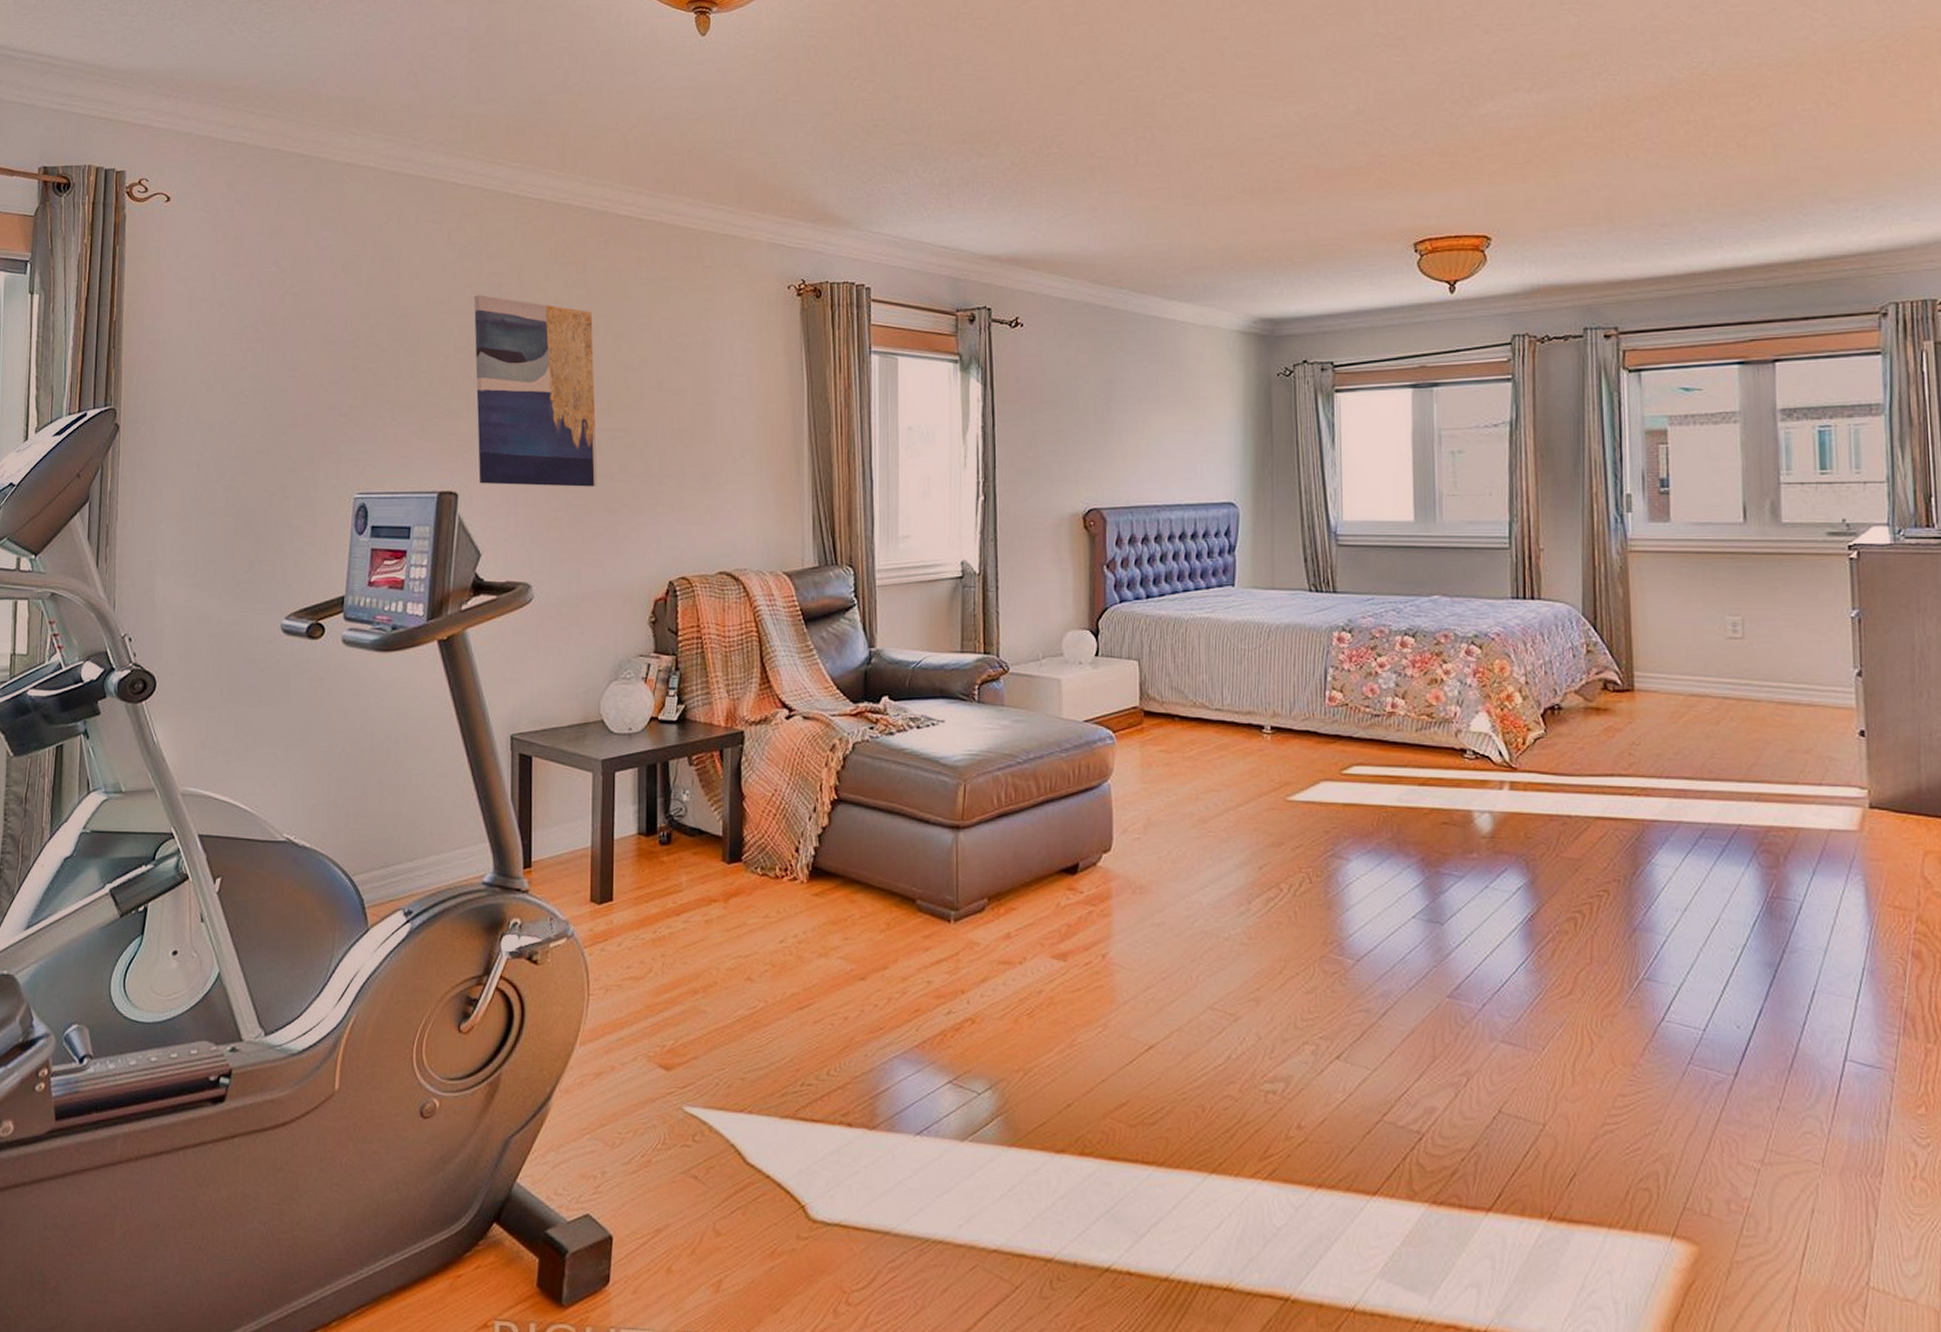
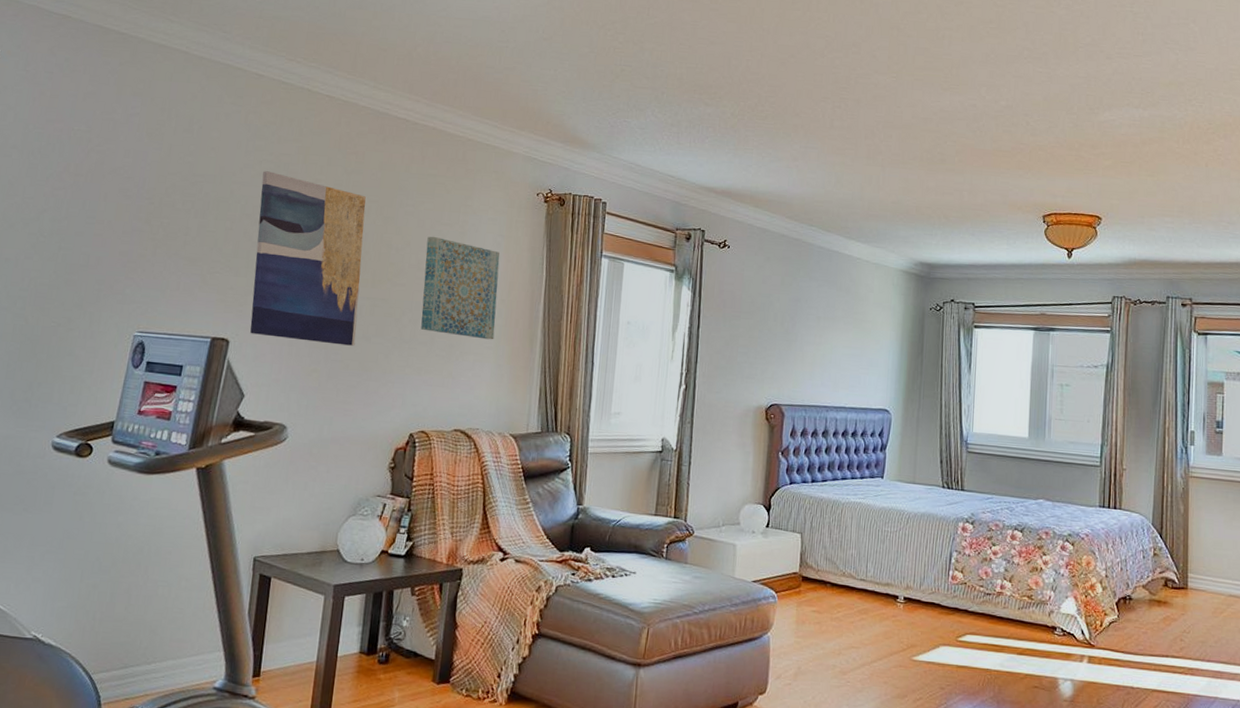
wall art: none [666,350,754,465] -> present [421,236,500,340]

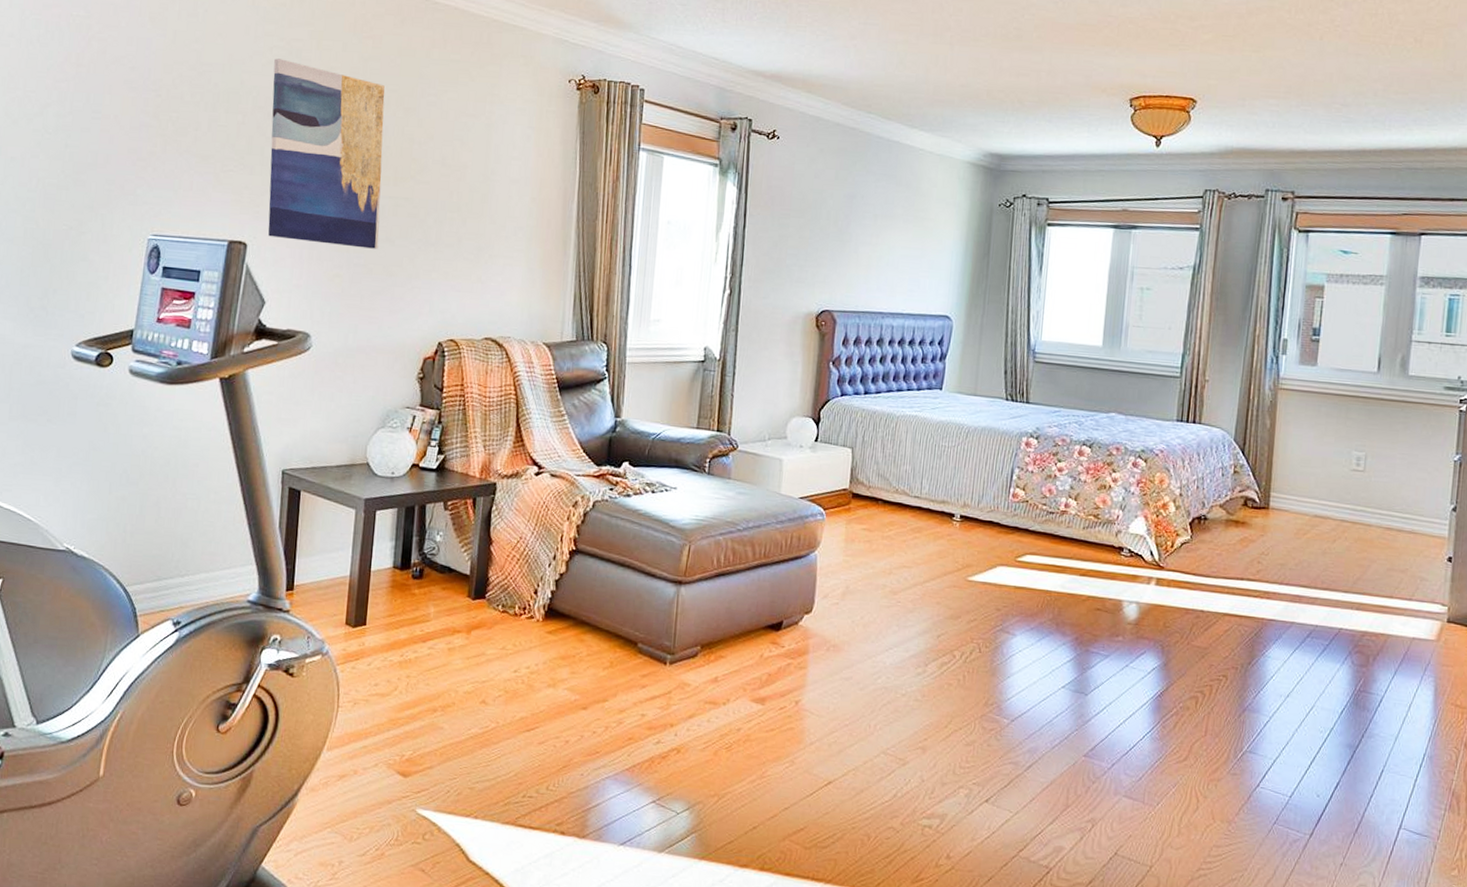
wall art: present [421,236,500,340] -> none [447,128,530,242]

